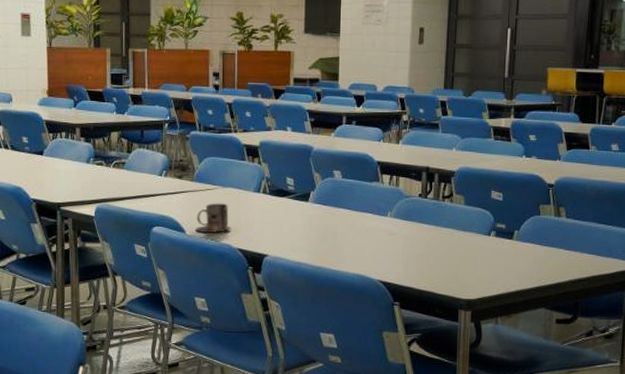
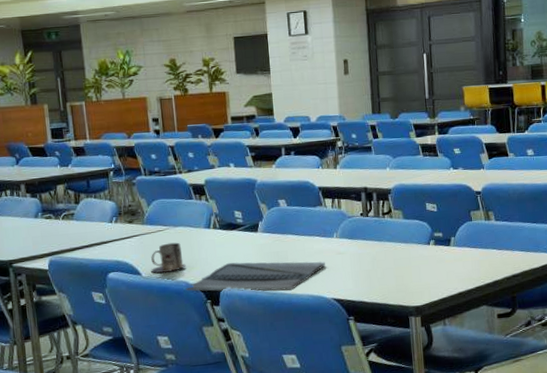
laptop: none [228,230,375,266] -> present [186,261,325,292]

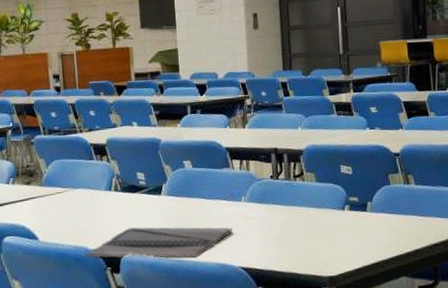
mug: present [151,242,186,273] -> none [49,205,85,238]

